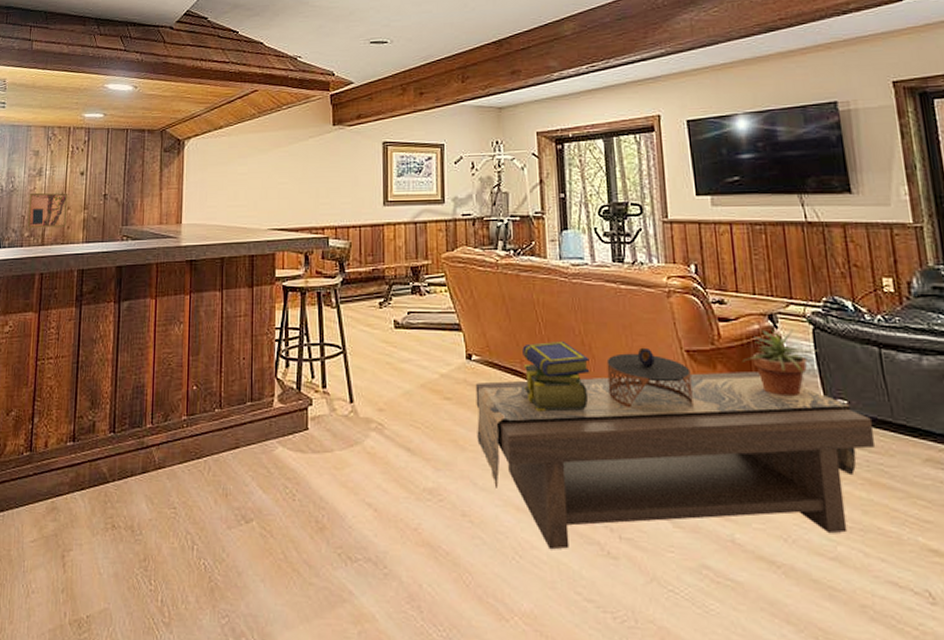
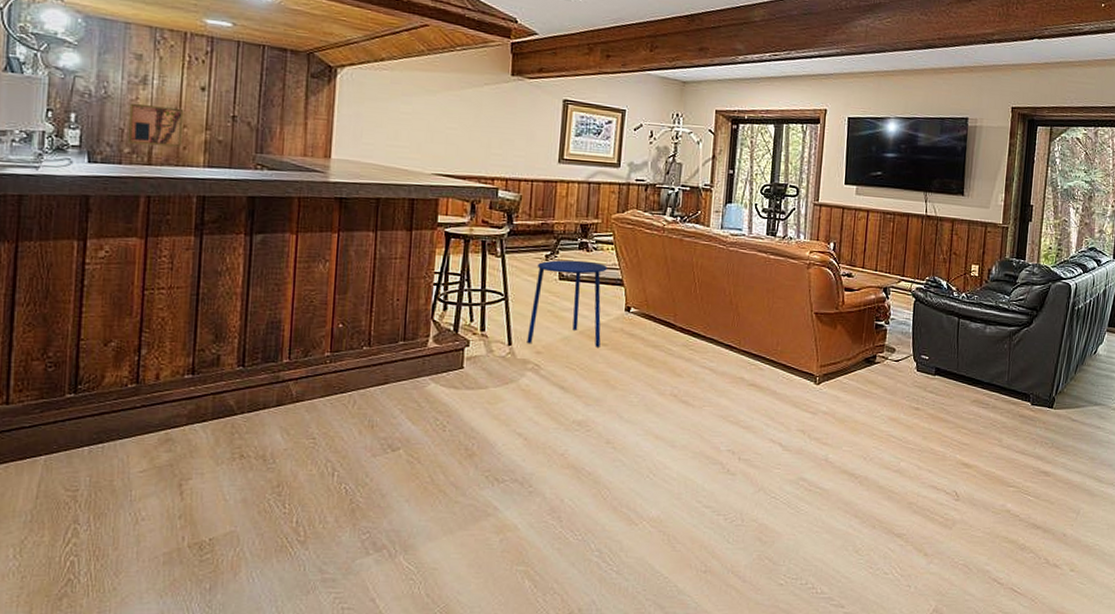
side table: none [368,306,444,402] -> present [527,260,607,347]
coffee table: present [475,372,874,550] -> none [627,331,942,469]
stack of books: present [522,340,590,412] -> none [675,299,735,359]
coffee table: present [606,347,693,409] -> none [747,308,816,358]
potted plant: present [743,329,820,397] -> none [858,300,916,353]

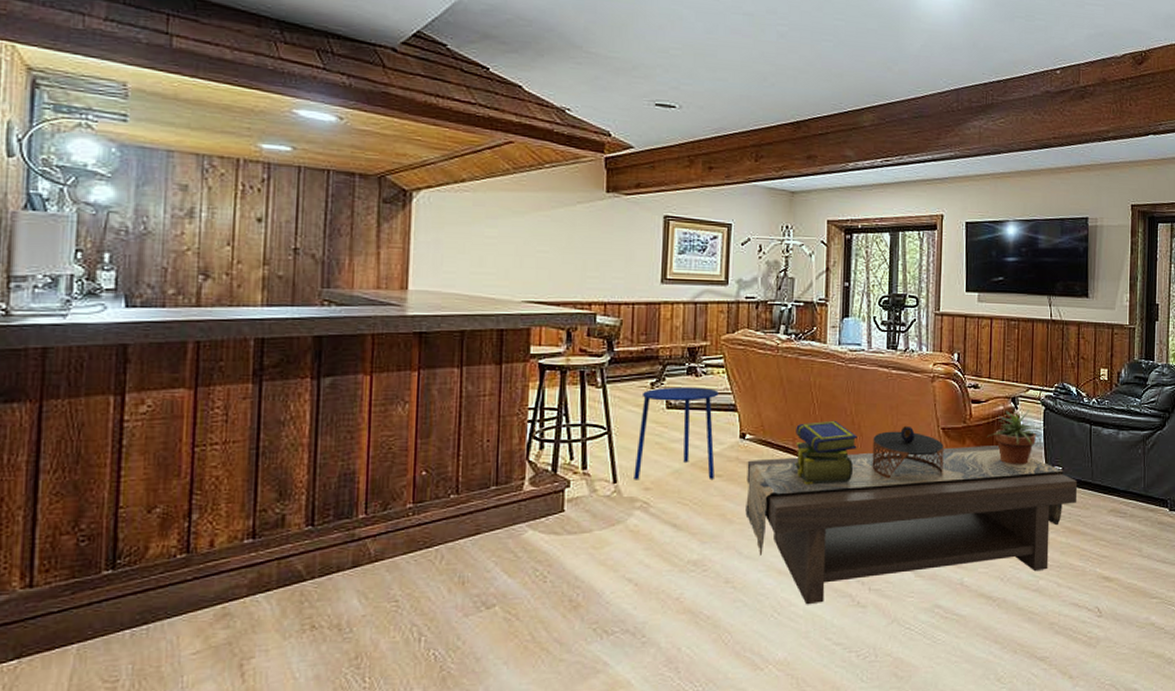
wall art: present [127,102,184,148] -> none [172,238,238,286]
coffee table: none [627,331,942,469] -> present [745,446,1077,605]
stack of books: none [675,299,735,359] -> present [795,420,858,485]
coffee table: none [747,308,816,358] -> present [872,425,944,479]
potted plant: none [858,300,916,353] -> present [987,409,1047,465]

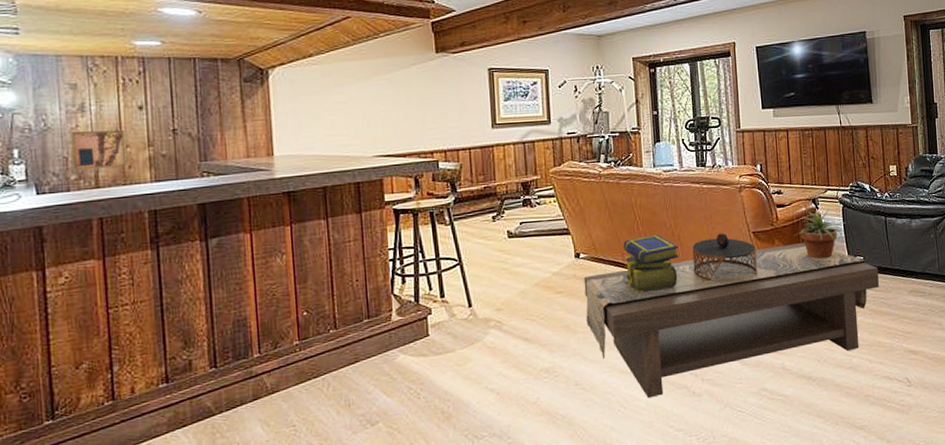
wall art: none [172,238,238,286] -> present [70,129,127,171]
side table: present [634,386,719,480] -> none [485,216,556,303]

